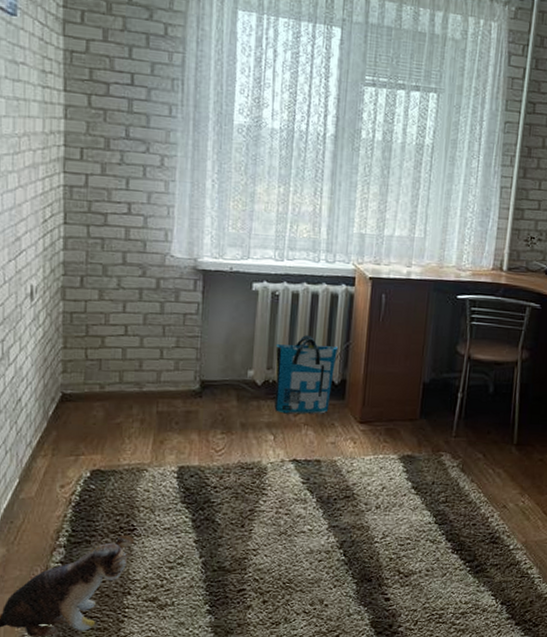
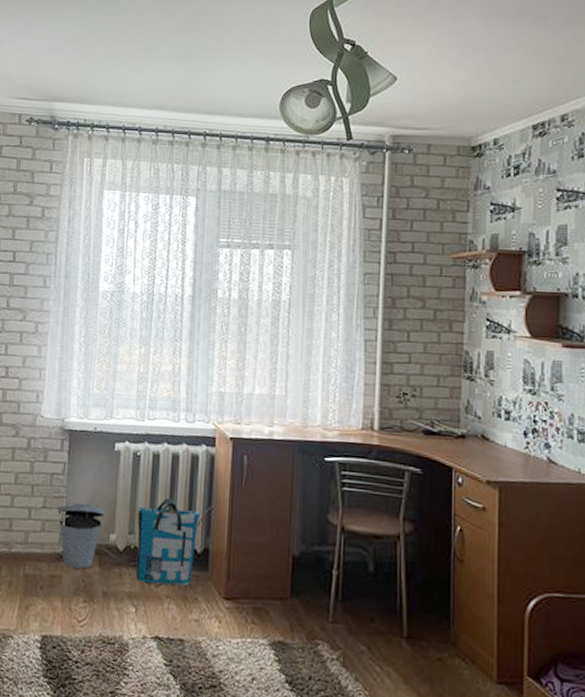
trash can: none [192,341,242,404] -> present [58,502,105,569]

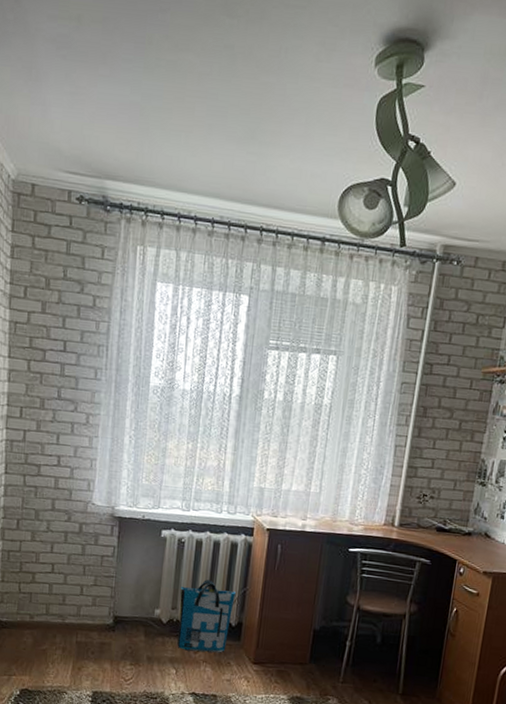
trash can: present [58,502,105,569] -> none [107,581,151,638]

